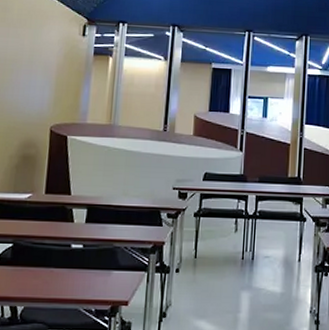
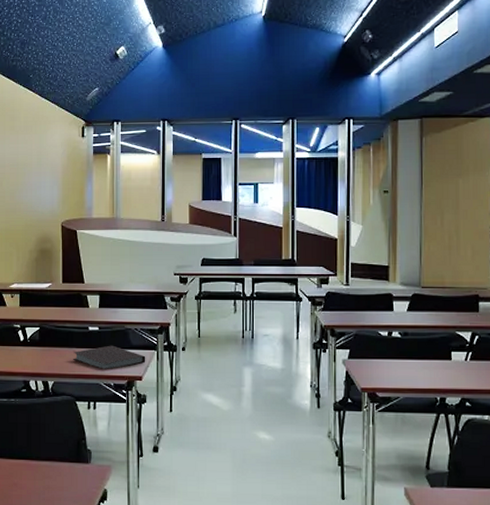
notebook: none [50,265,135,293] -> present [73,345,146,369]

